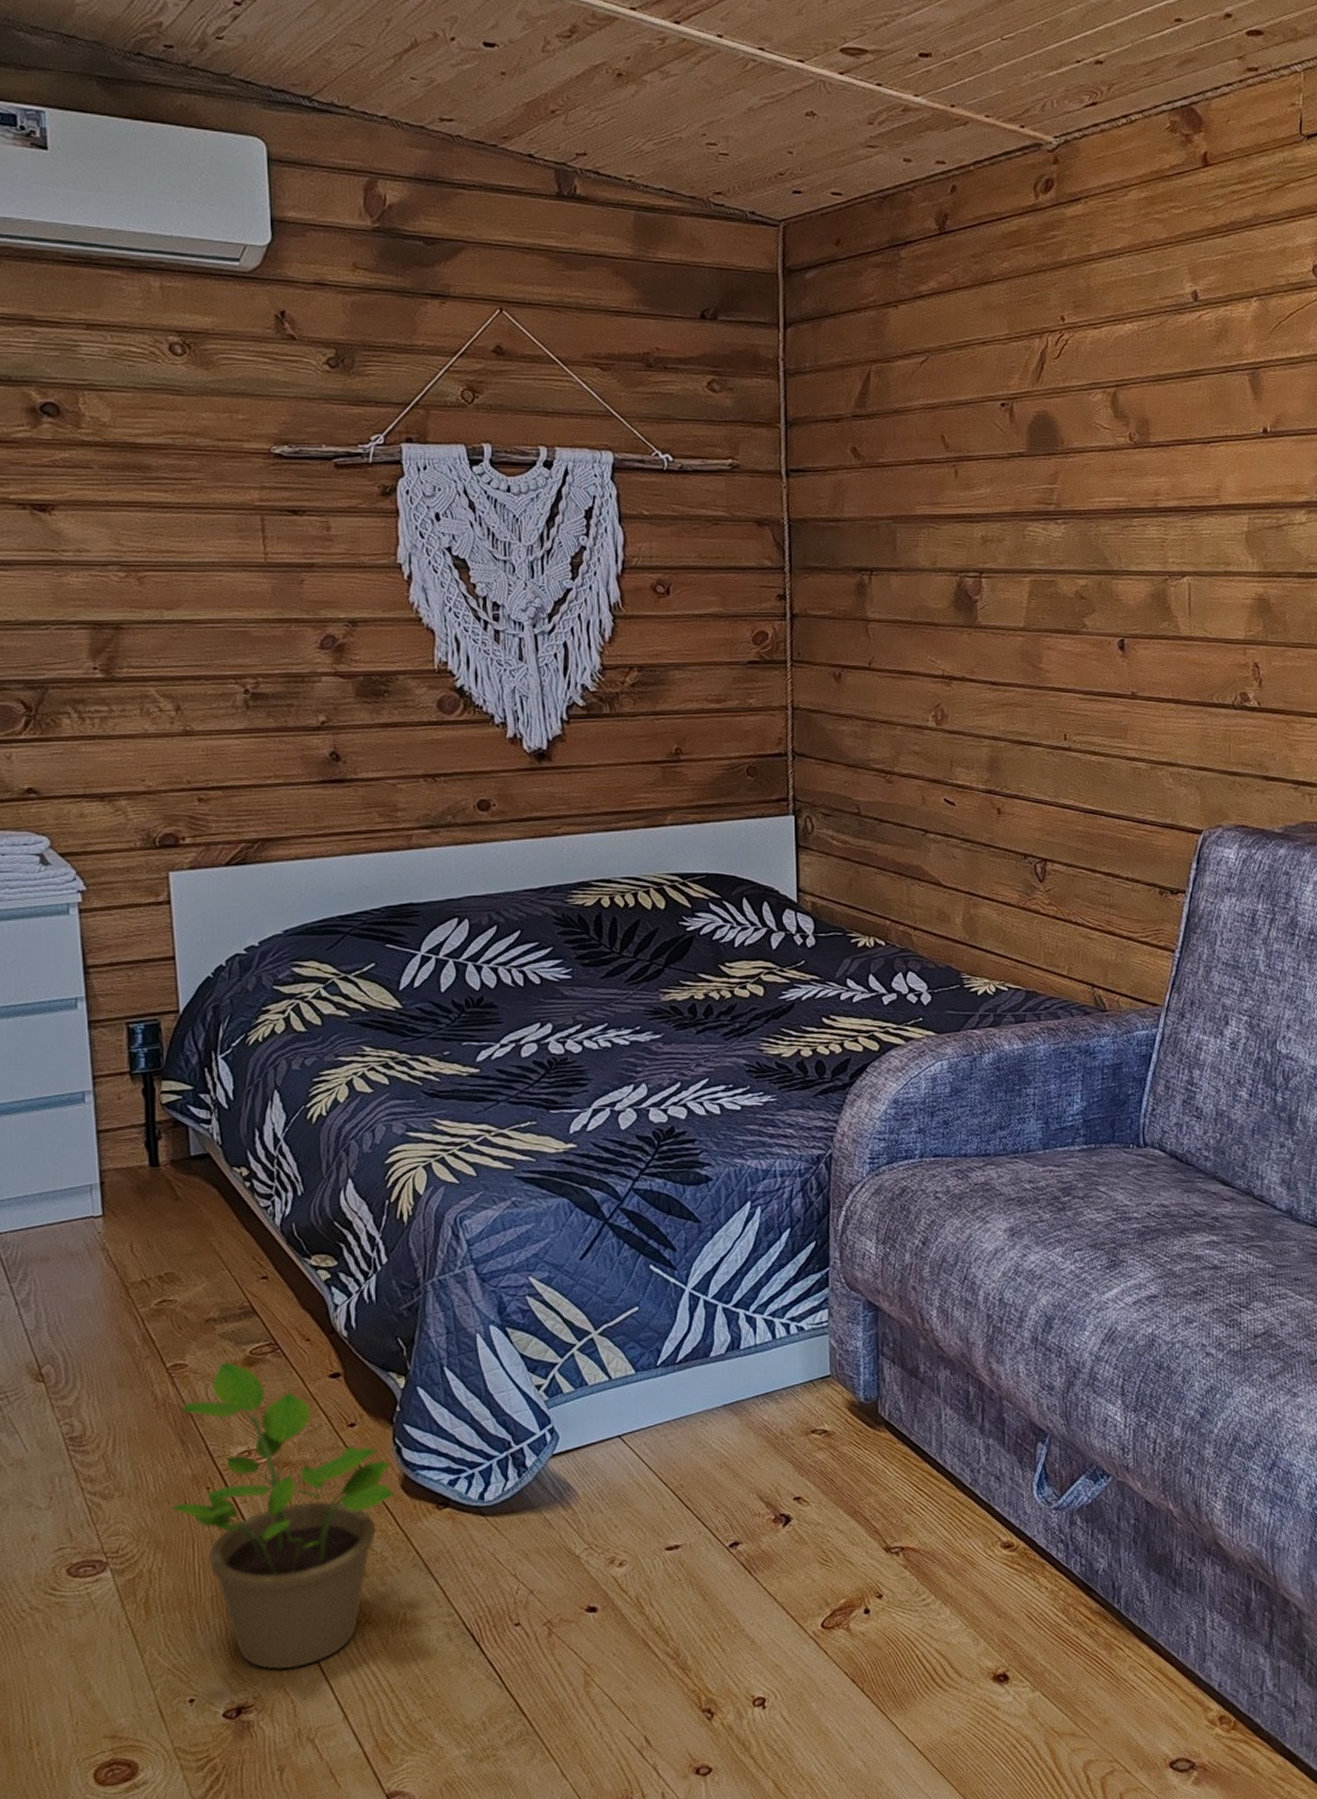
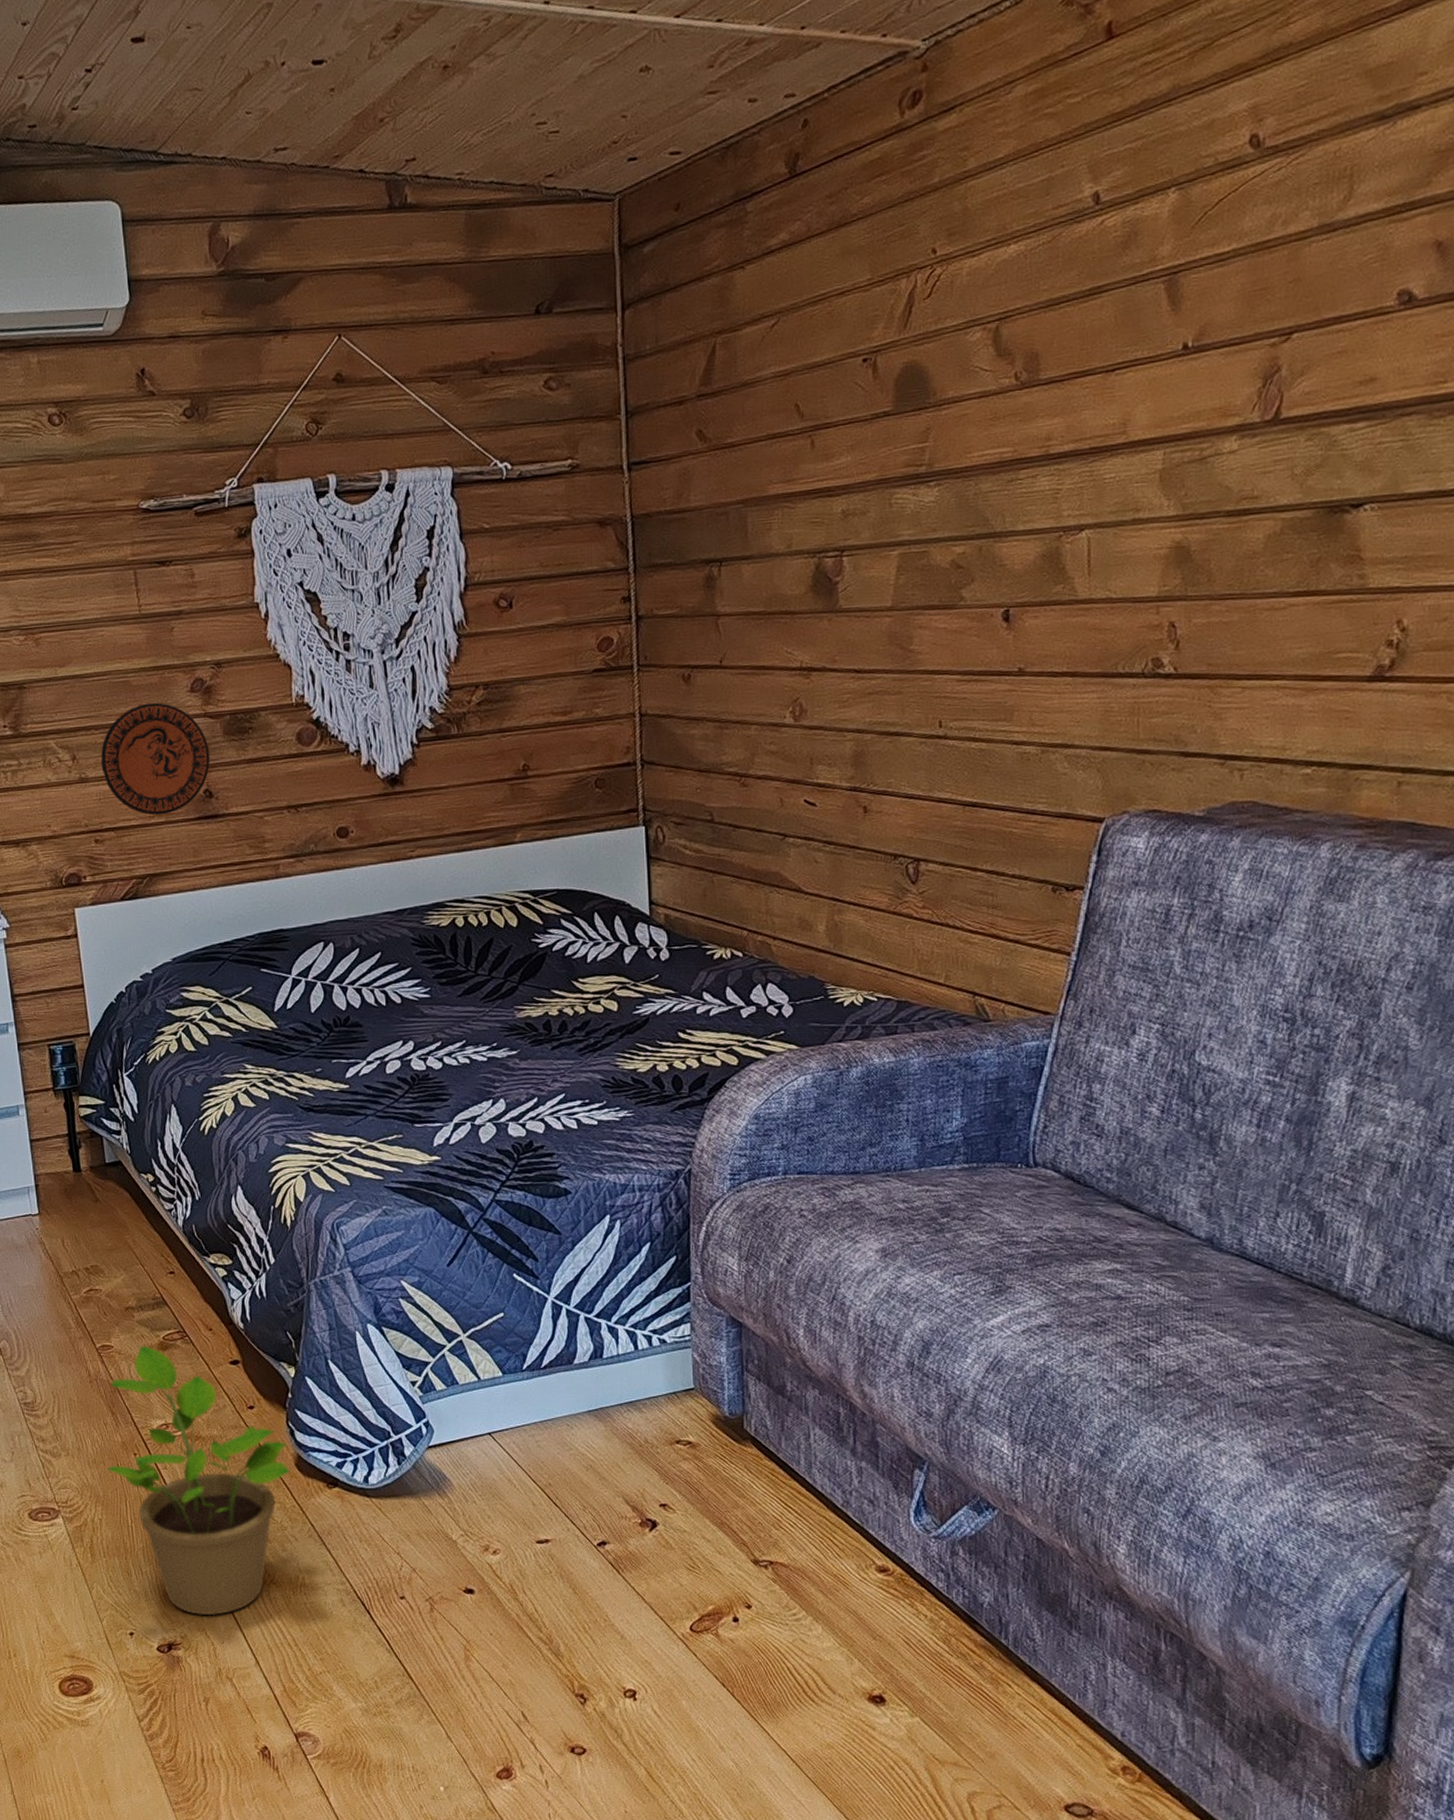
decorative plate: none [210,656,339,776] -> present [101,702,211,816]

